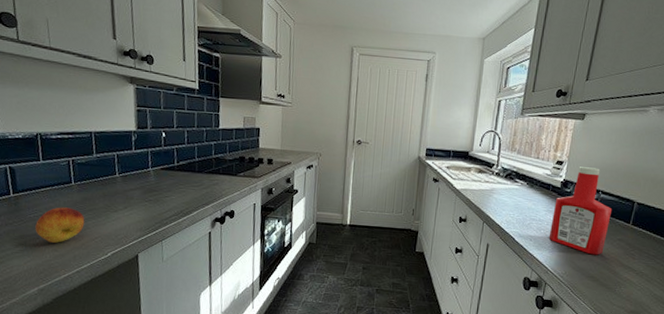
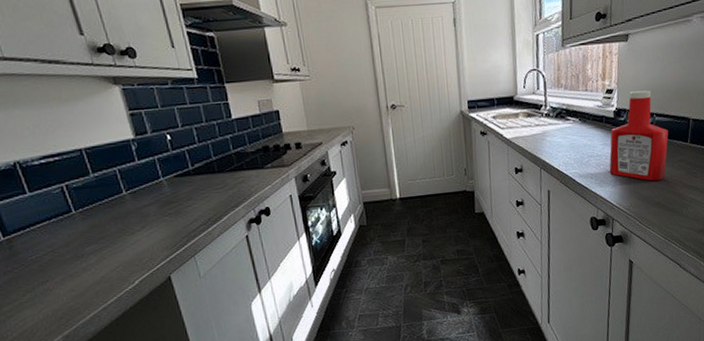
fruit: present [35,207,85,243] -> none [40,239,100,283]

